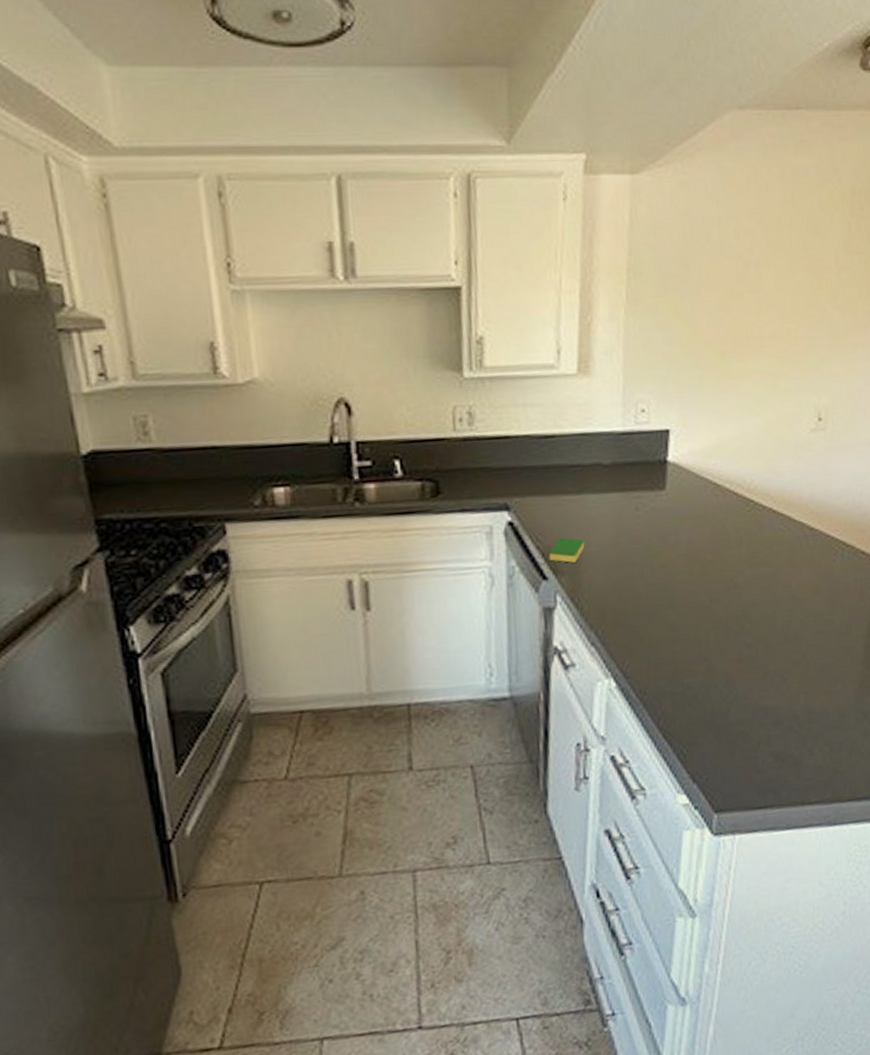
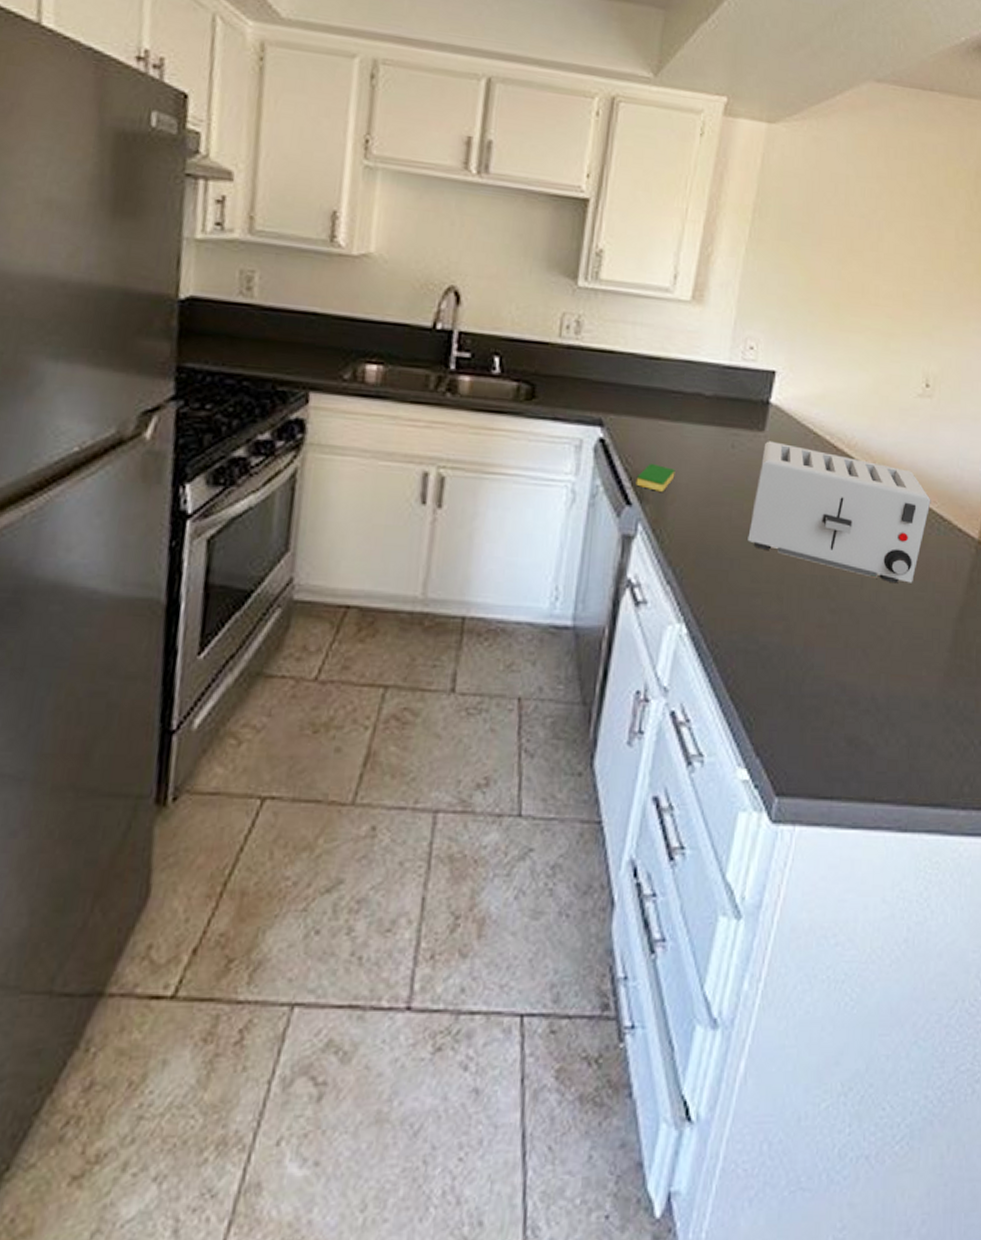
toaster: none [661,497,833,612] -> present [747,441,931,584]

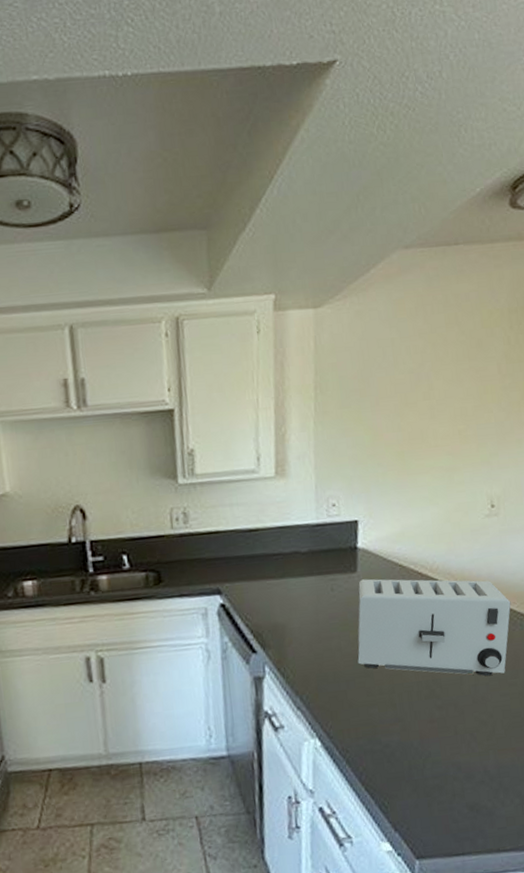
dish sponge: present [636,464,675,492] -> none [256,616,288,638]

